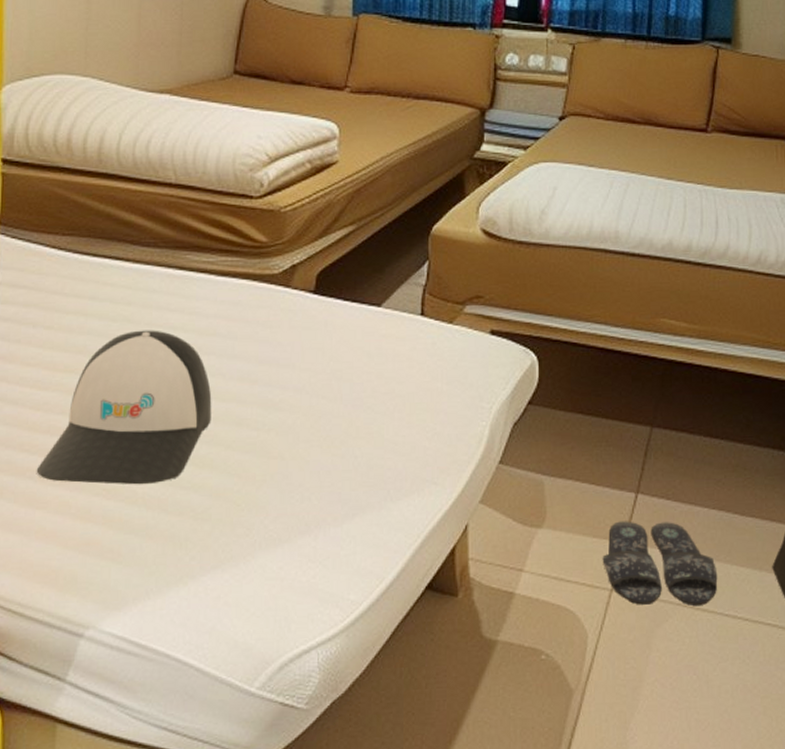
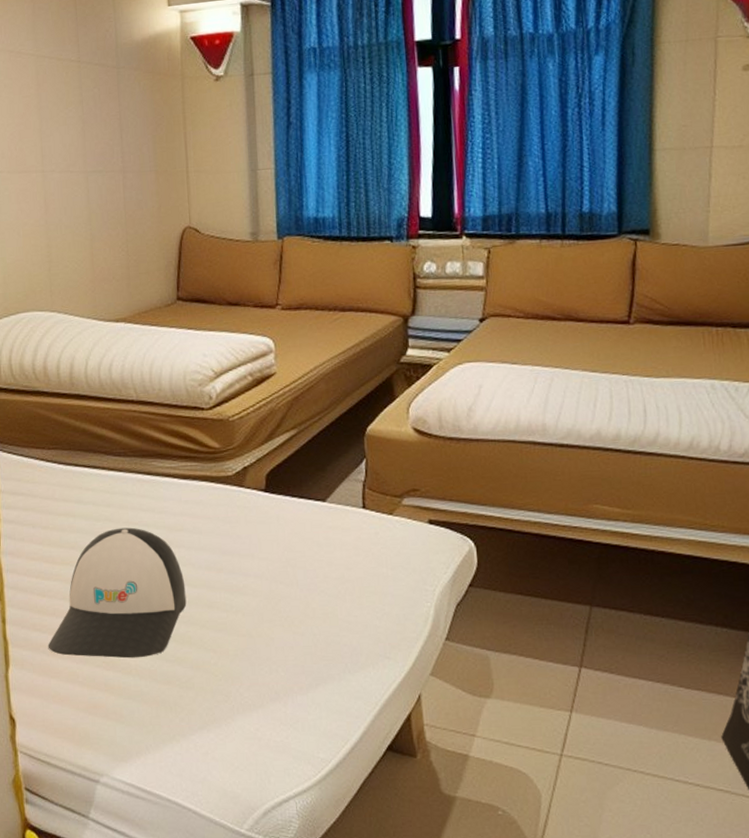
slippers: present [602,521,718,605] -> none [550,692,666,771]

